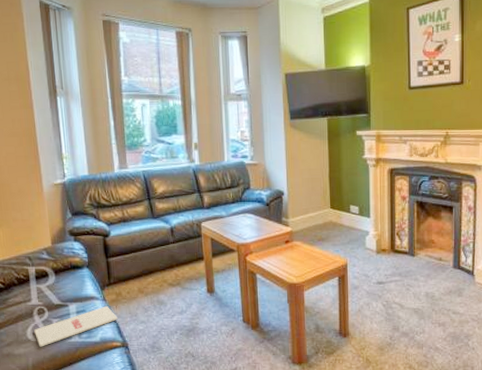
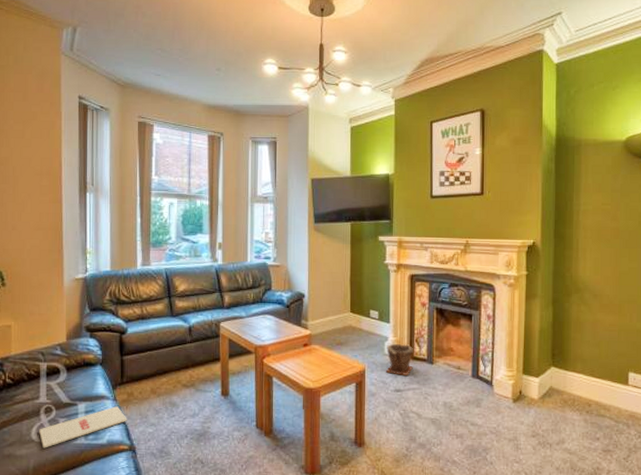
plant pot: none [367,237,394,268] -> present [385,343,413,375]

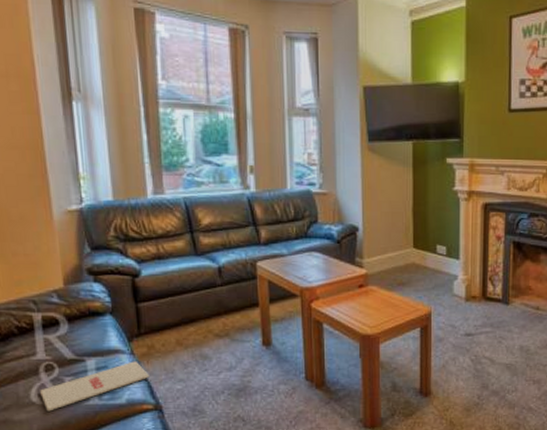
plant pot: present [385,343,413,375] -> none [454,282,486,318]

